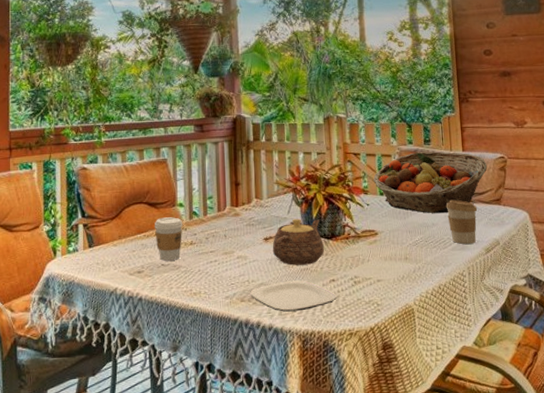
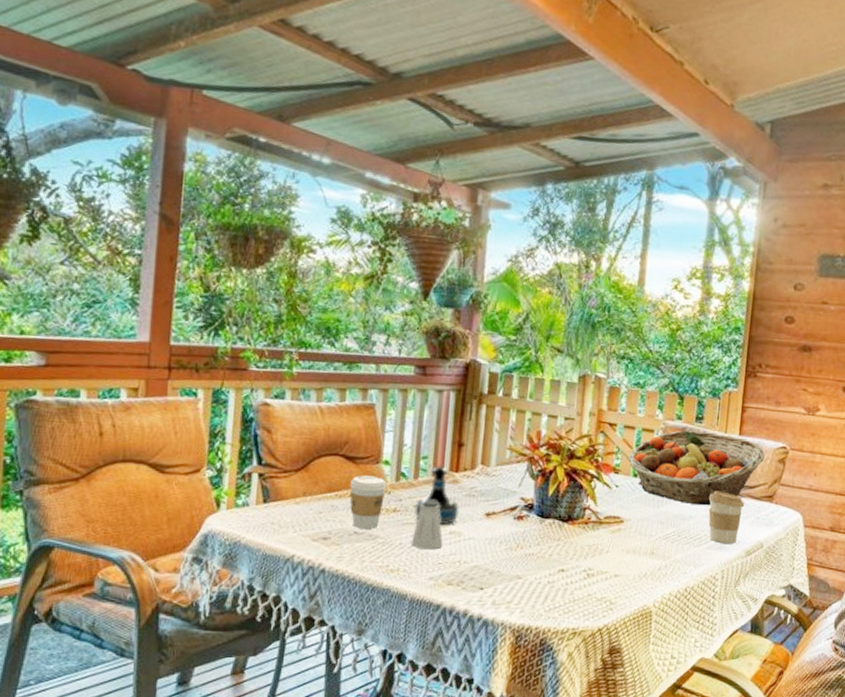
tequila bottle: none [207,203,243,252] -> present [414,466,459,525]
saltshaker: none [207,232,233,274] -> present [411,500,443,550]
plate: present [250,280,338,312] -> none [460,566,565,602]
teapot: present [272,219,324,265] -> none [493,494,557,550]

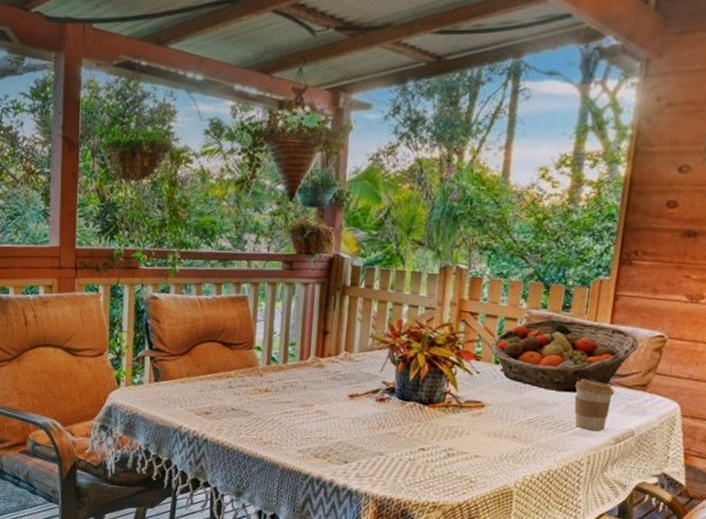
coffee cup: present [350,475,387,529] -> none [227,359,259,406]
saltshaker: present [411,500,443,550] -> none [281,382,311,426]
tequila bottle: present [414,466,459,525] -> none [284,352,325,405]

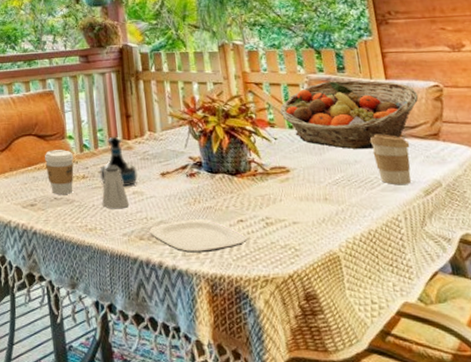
coffee cup: none [227,359,259,406] -> present [45,150,74,194]
saltshaker: none [281,382,311,426] -> present [101,166,130,209]
tequila bottle: none [284,352,325,405] -> present [99,136,138,187]
plate: none [326,443,425,476] -> present [149,219,248,253]

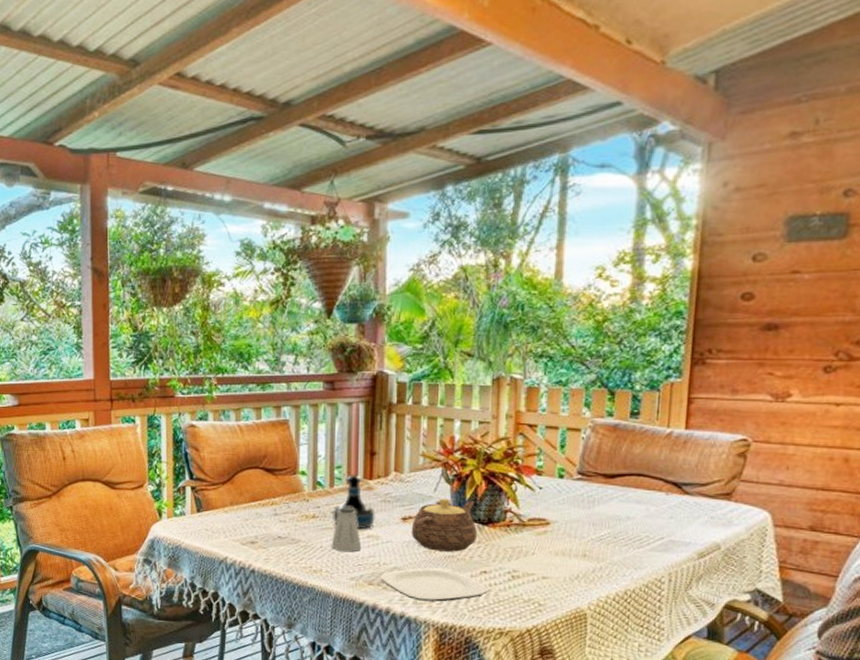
coffee cup: present [45,150,74,194] -> none [272,486,305,533]
teapot: none [170,153,229,203] -> present [411,498,477,552]
fruit basket: present [280,80,419,149] -> none [552,427,720,506]
coffee cup: present [369,134,411,184] -> none [649,489,694,545]

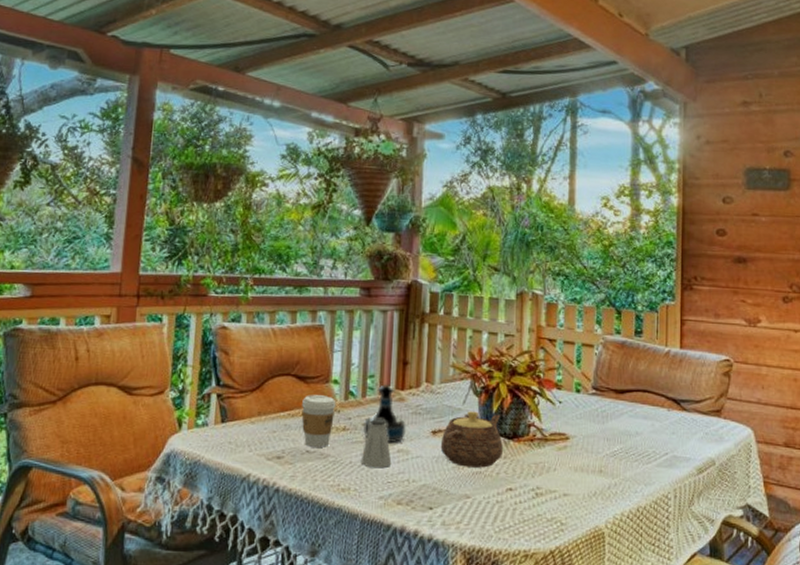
coffee cup: none [272,486,305,533] -> present [301,395,336,447]
plate: present [380,567,488,602] -> none [409,485,514,523]

